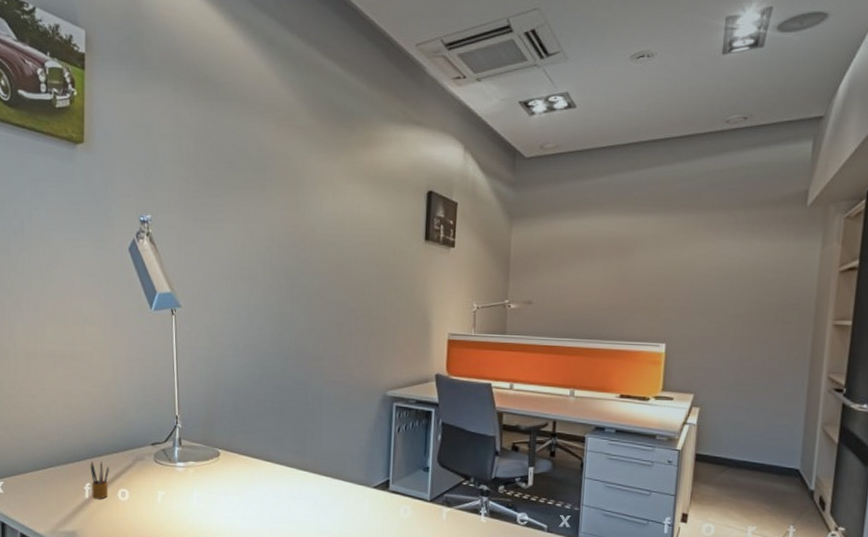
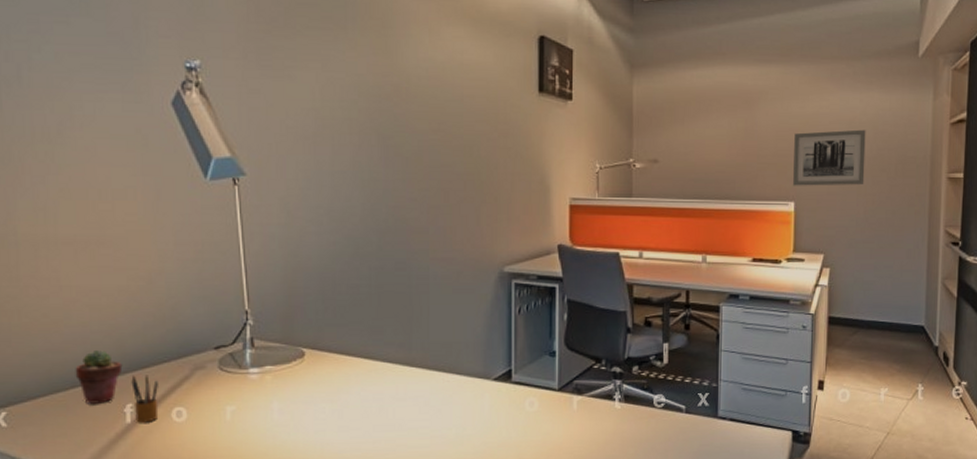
potted succulent: none [51,440,85,481] -> present [75,350,123,404]
wall art: none [665,276,745,330] -> present [793,129,866,186]

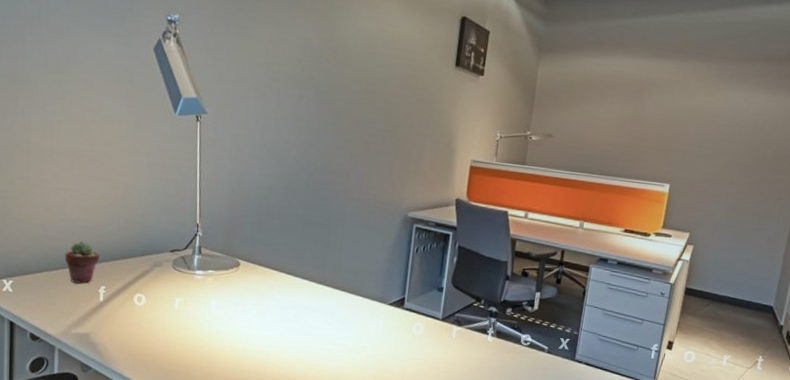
pencil box: present [131,375,159,423] -> none [105,264,126,303]
wall art: present [793,129,866,186] -> none [671,123,747,176]

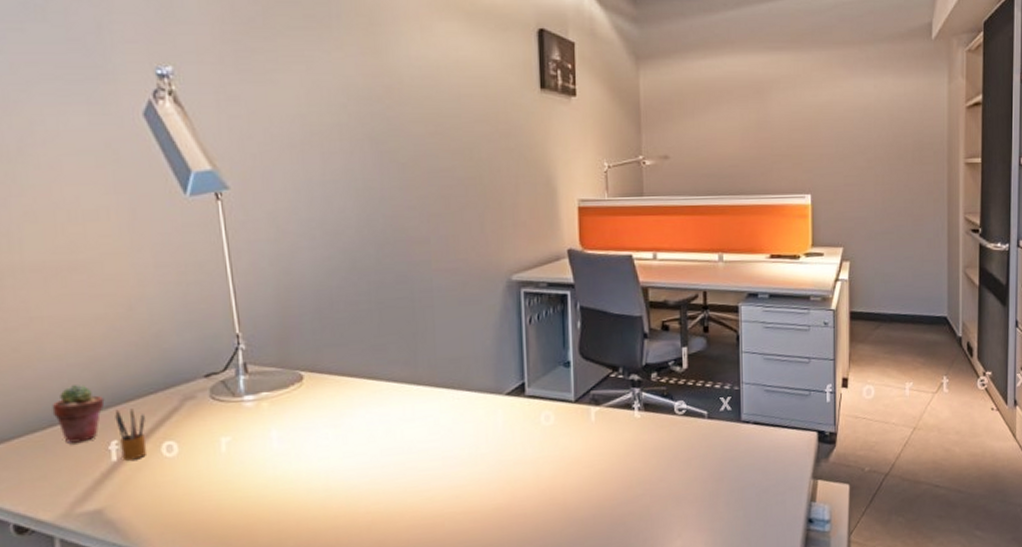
pencil box: none [105,264,126,303] -> present [115,408,148,461]

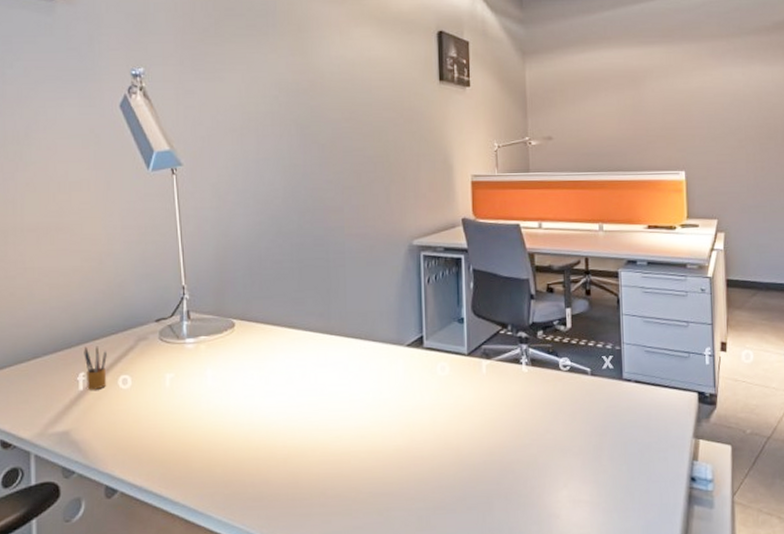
potted succulent: present [51,384,105,443] -> none [36,324,77,373]

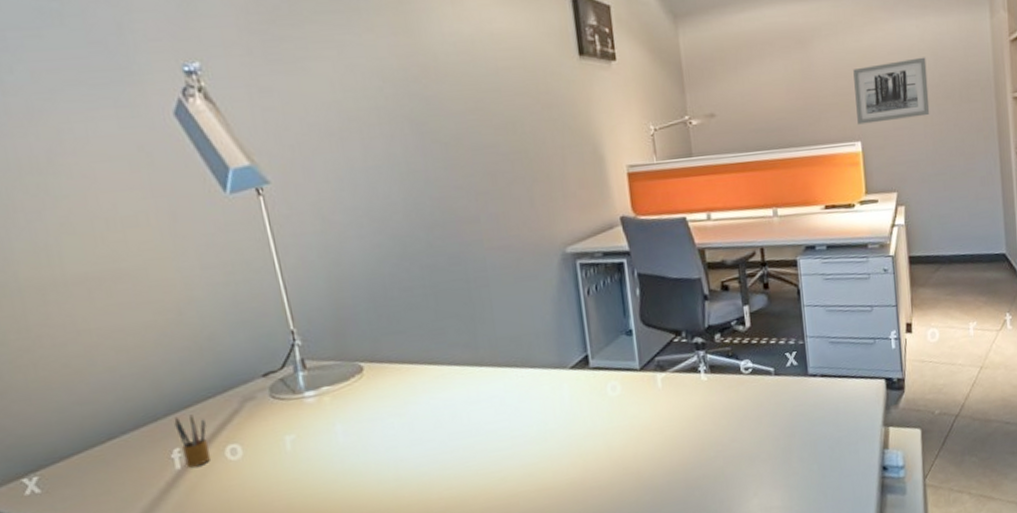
wall art: none [681,101,753,156] -> present [853,57,930,125]

